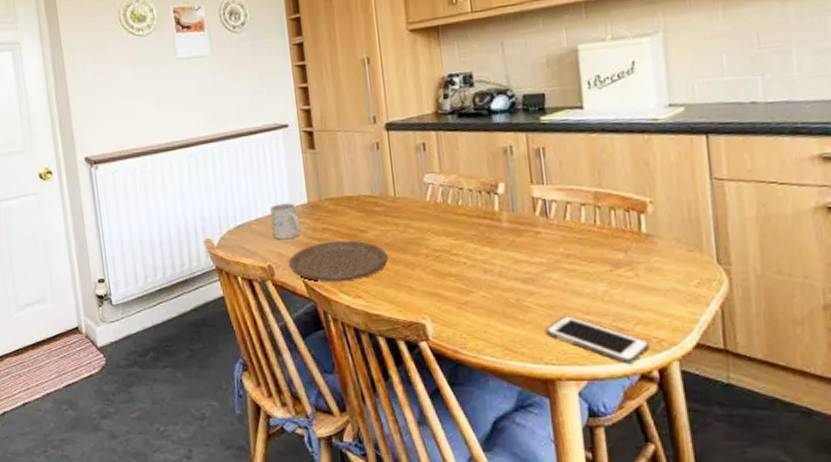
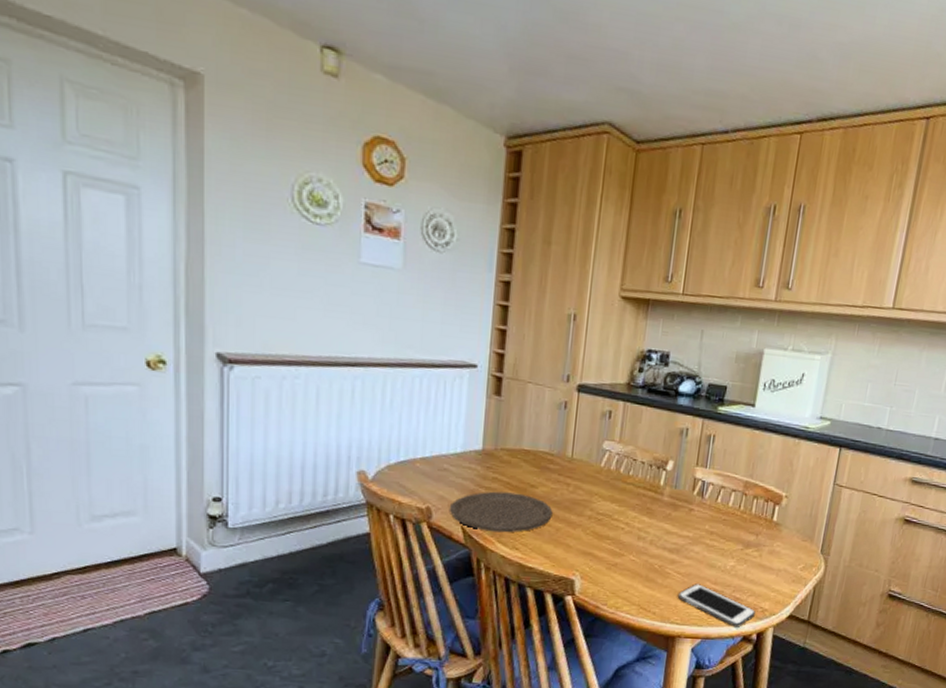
mug: present [270,203,301,240] -> none [438,445,470,484]

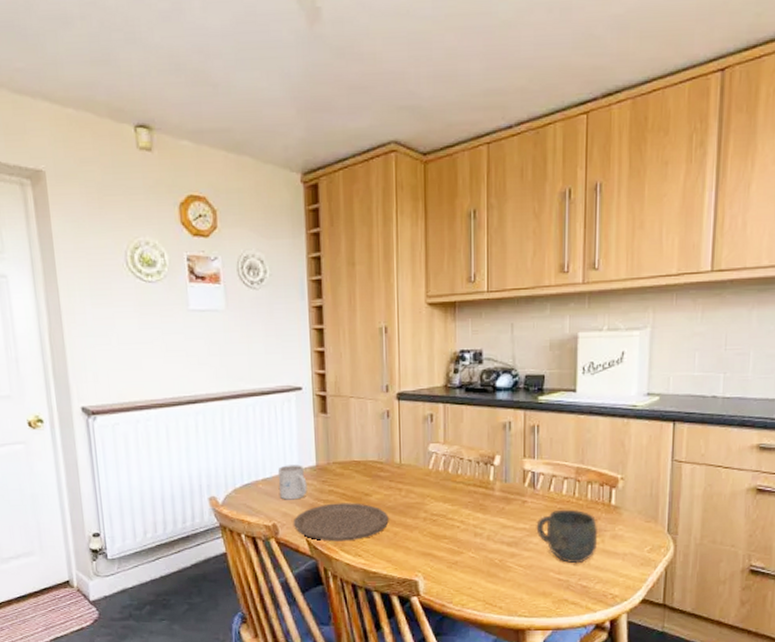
mug: none [438,445,470,484] -> present [279,465,307,500]
cell phone: present [677,584,756,627] -> none [522,575,605,616]
mug: none [699,521,758,576] -> present [536,509,597,564]

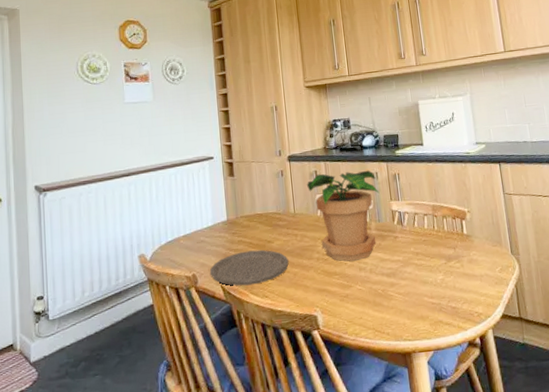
mug: present [279,465,307,500] -> none [196,220,221,252]
potted plant: none [419,418,511,525] -> present [307,170,380,262]
mug: present [536,509,597,564] -> none [407,240,458,288]

